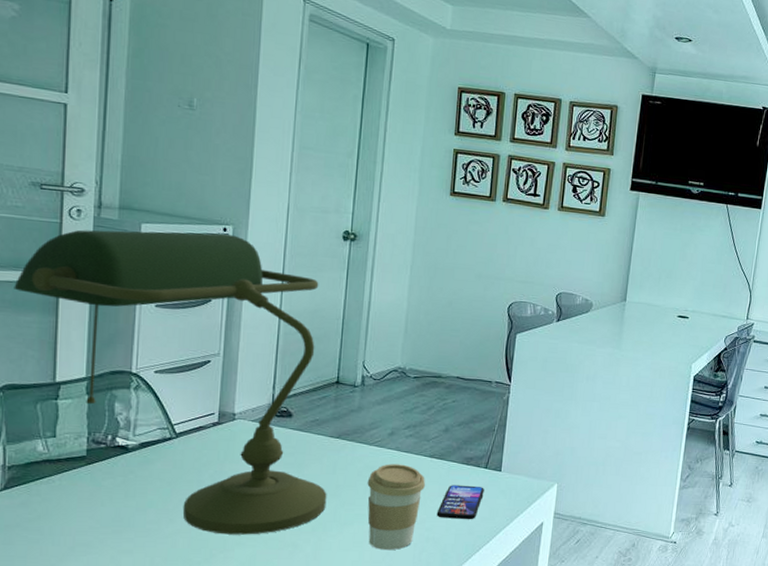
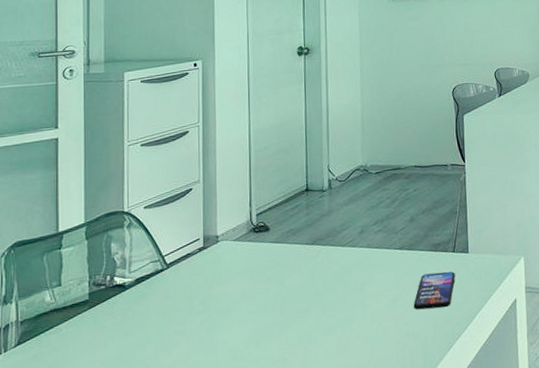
desk lamp: present [14,230,327,535] -> none [19,68,309,360]
coffee cup: present [367,464,425,550] -> none [344,260,399,352]

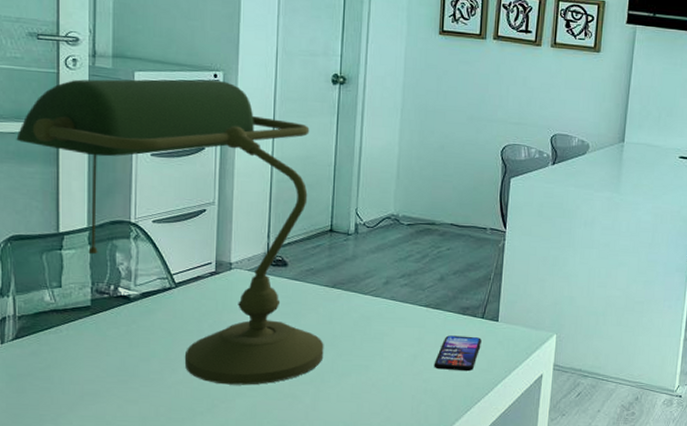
desk lamp: none [19,68,309,360] -> present [16,79,324,385]

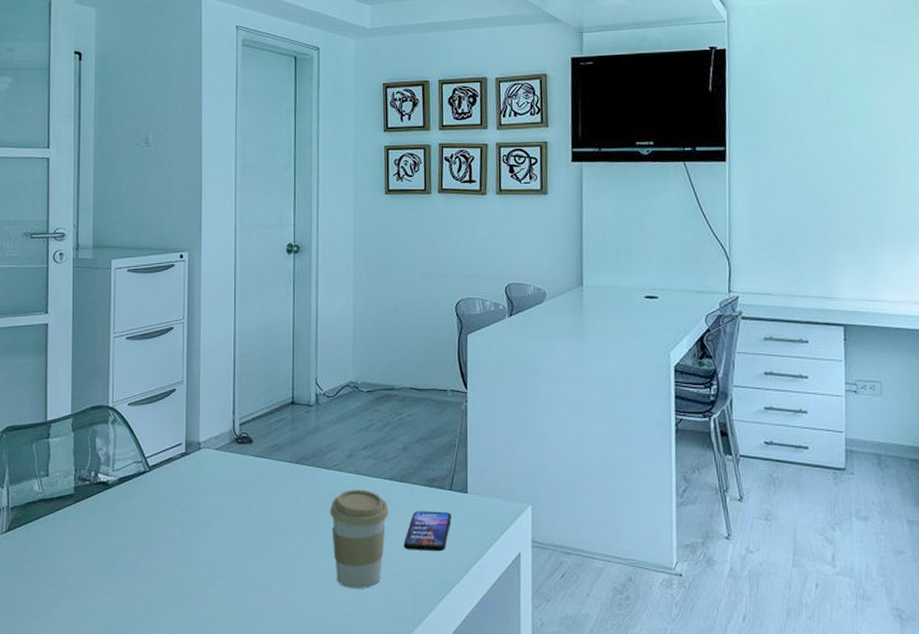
desk lamp: present [16,79,324,385] -> none [12,260,291,574]
coffee cup: none [363,313,421,401] -> present [330,489,388,588]

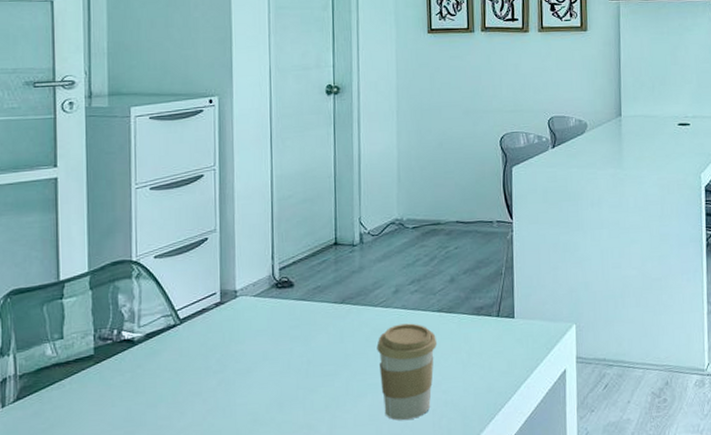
smartphone: present [403,511,452,552] -> none [452,337,499,378]

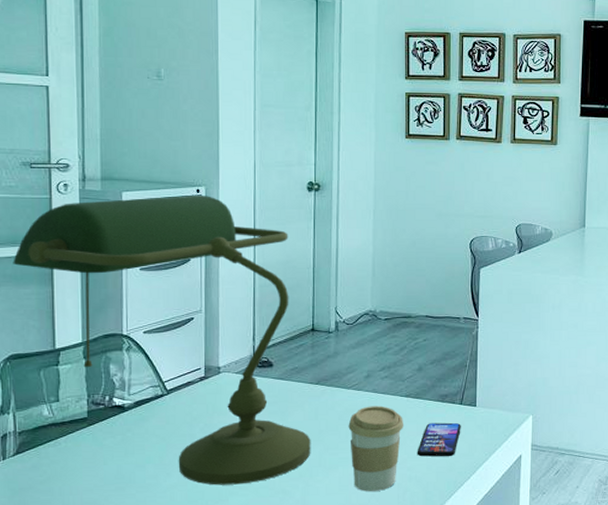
desk lamp: none [14,105,337,423] -> present [13,194,311,485]
smartphone: none [452,337,499,378] -> present [417,422,461,457]

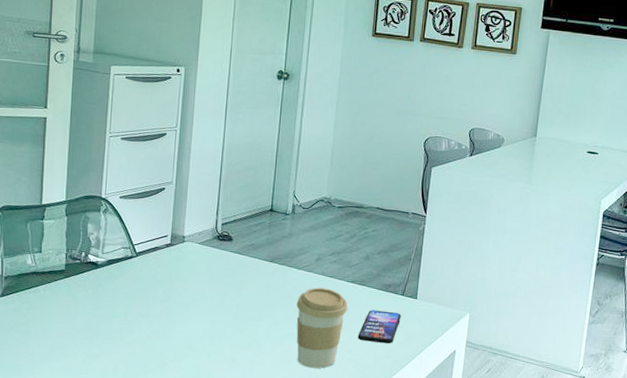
desk lamp: present [13,194,311,485] -> none [11,72,261,347]

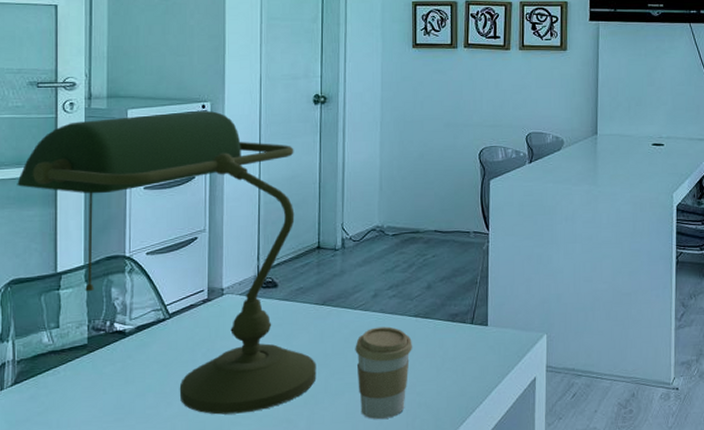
desk lamp: none [11,72,261,347] -> present [17,110,317,415]
smartphone: present [357,310,401,344] -> none [426,343,472,381]

